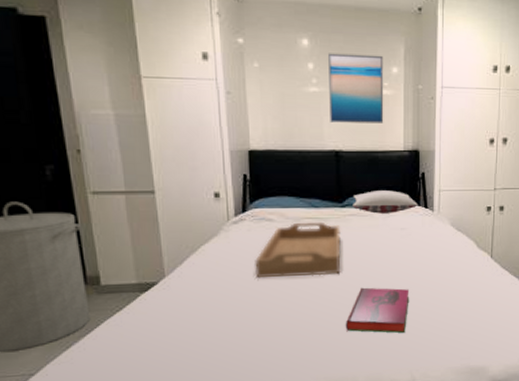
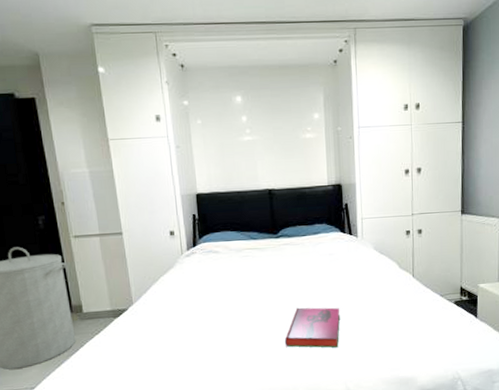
serving tray: present [255,222,341,279] -> none [205,251,278,303]
wall art: present [328,53,384,123] -> none [259,104,309,165]
pillow: present [353,190,418,214] -> none [286,221,343,242]

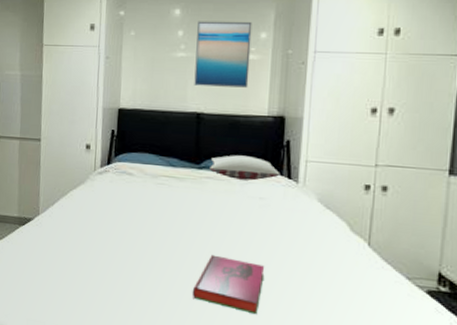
wall art: none [259,104,309,165] -> present [194,21,252,88]
pillow: none [286,221,343,242] -> present [210,155,280,181]

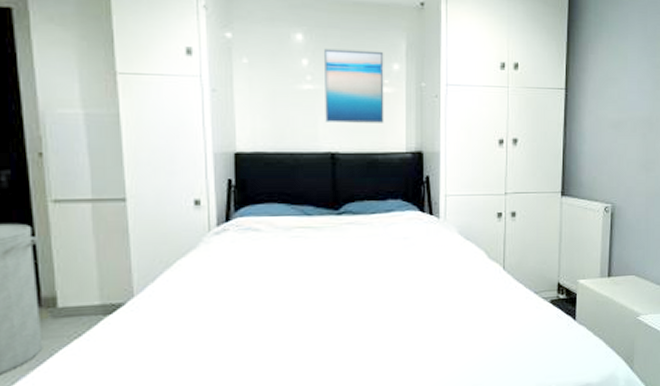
hardback book: present [192,254,265,315] -> none [340,305,414,358]
pillow: present [210,155,280,181] -> none [350,196,422,222]

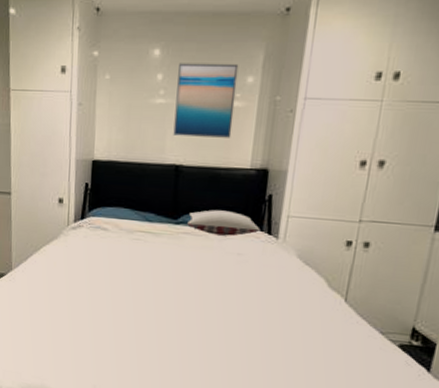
pillow: none [350,196,422,222] -> present [187,210,260,236]

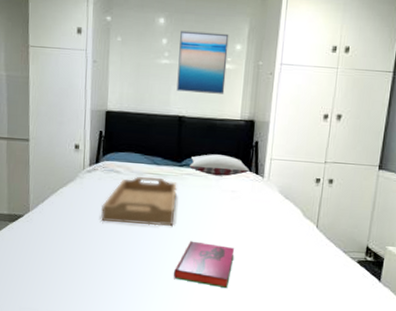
serving tray: none [87,234,172,292] -> present [101,176,177,226]
hardback book: none [166,309,240,367] -> present [173,241,235,289]

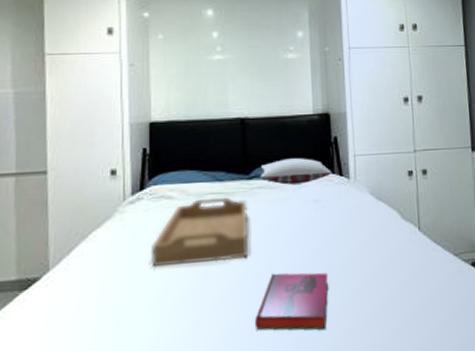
wall art: present [176,30,229,94] -> none [233,21,291,89]

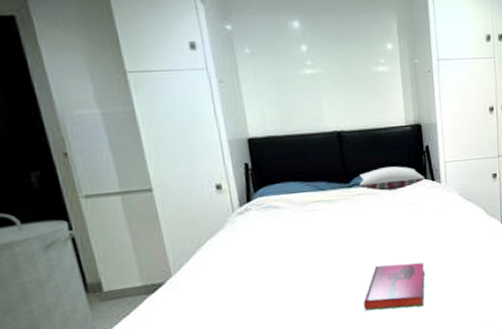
serving tray: present [151,197,248,268] -> none [265,204,353,268]

